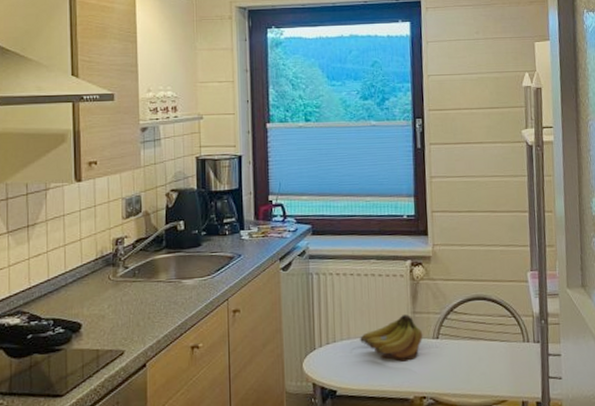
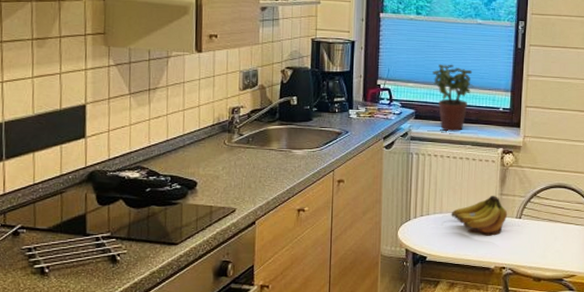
potted plant: none [327,171,373,247] -> present [432,63,474,132]

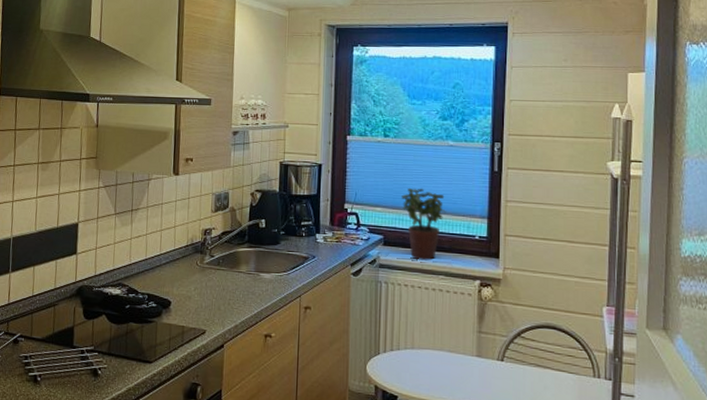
fruit: present [451,196,508,236] -> none [424,333,488,379]

